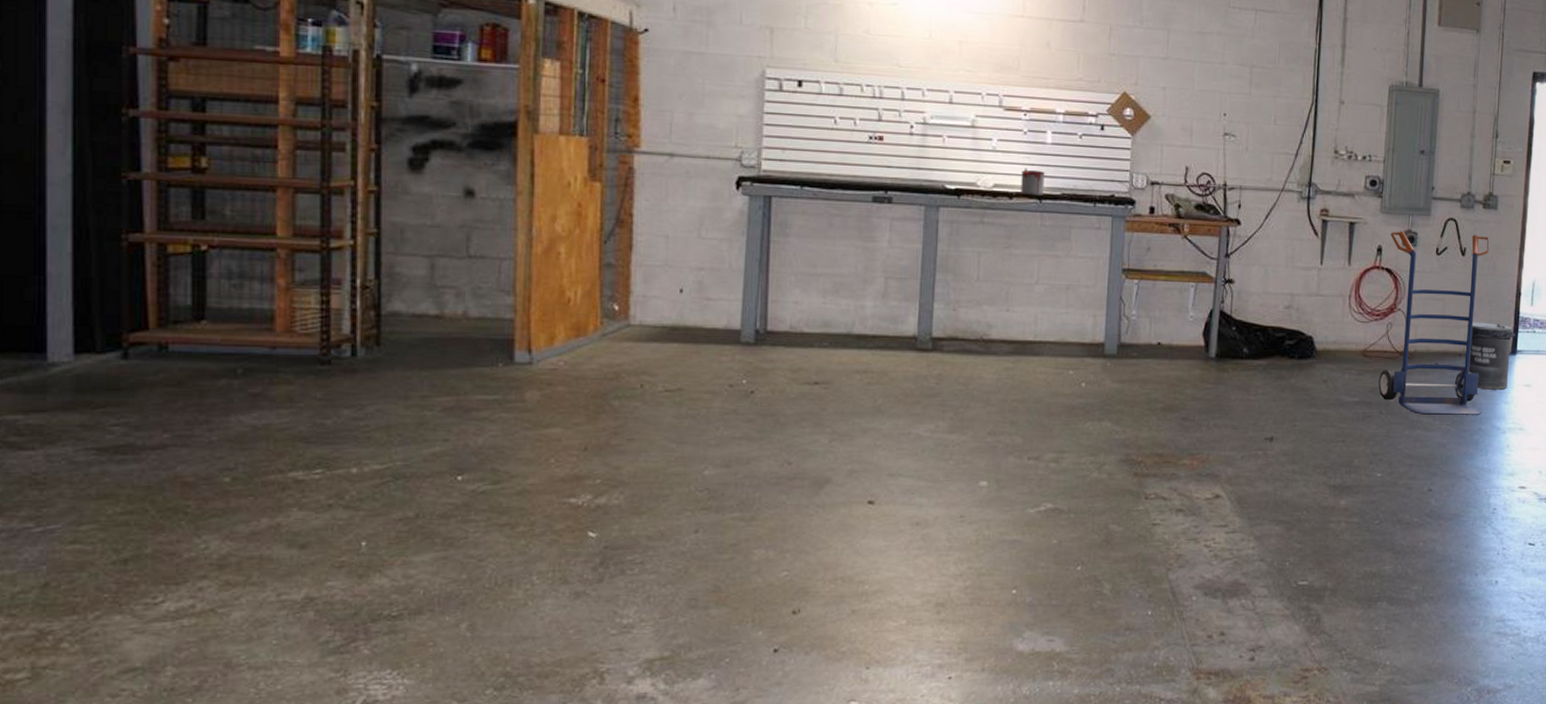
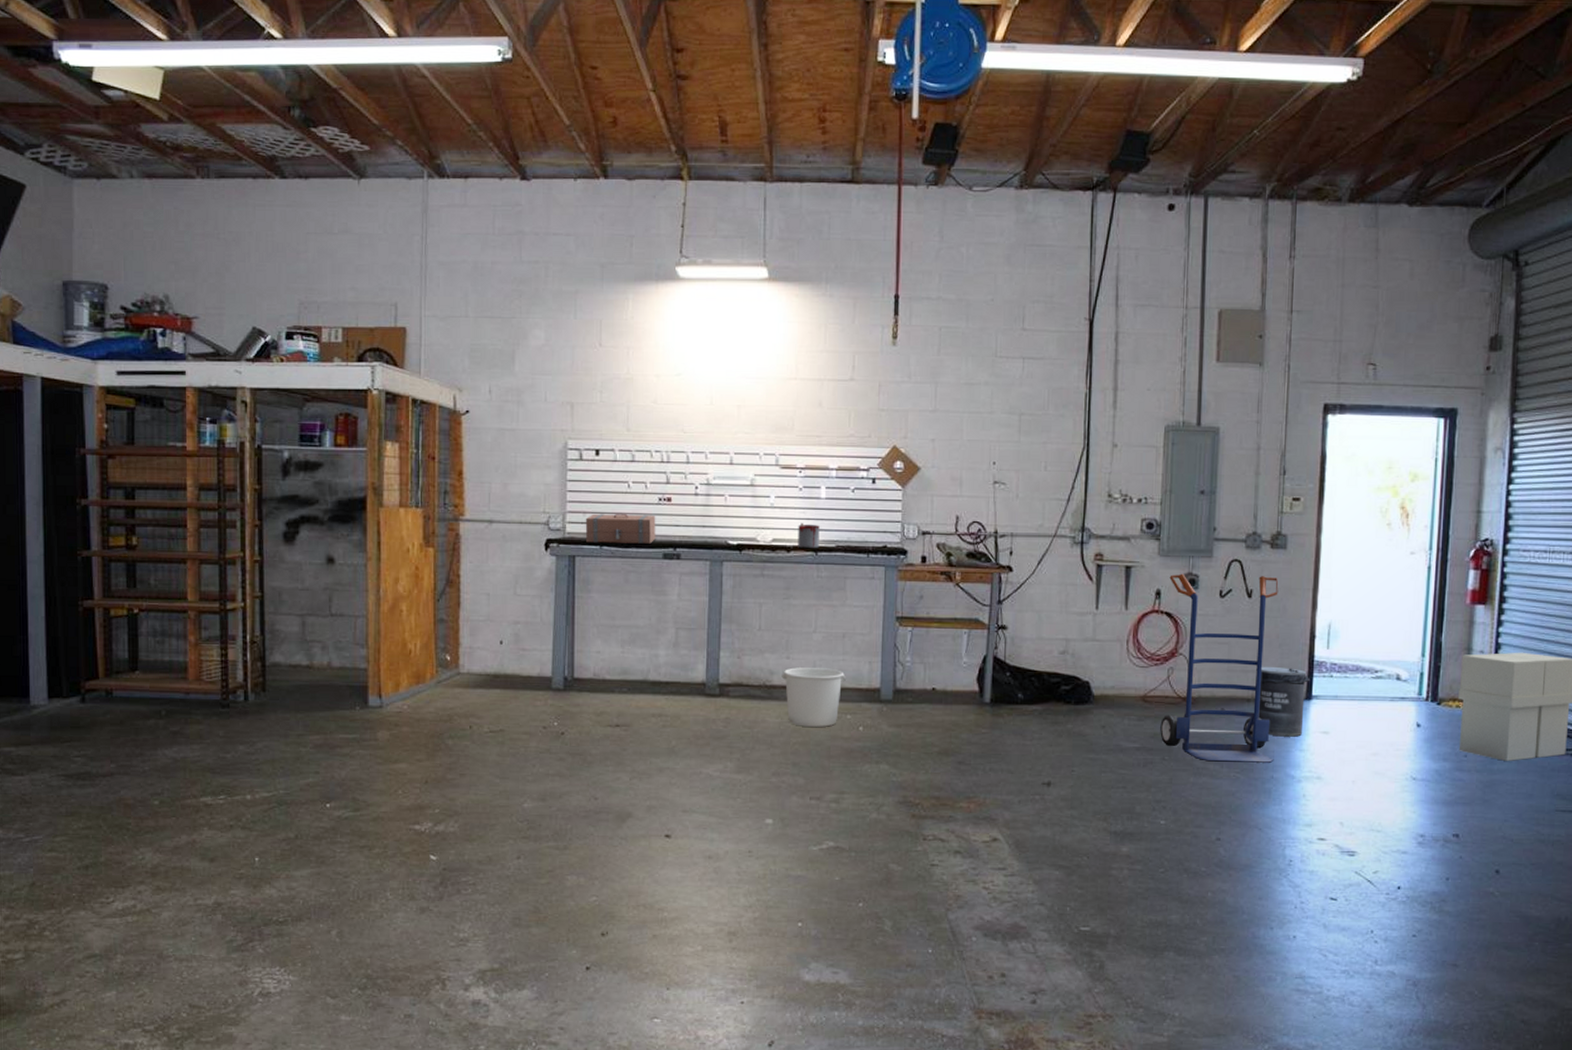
toolbox: none [784,150,866,186] -> present [585,513,656,544]
bucket: none [1000,321,1069,384] -> present [781,667,846,728]

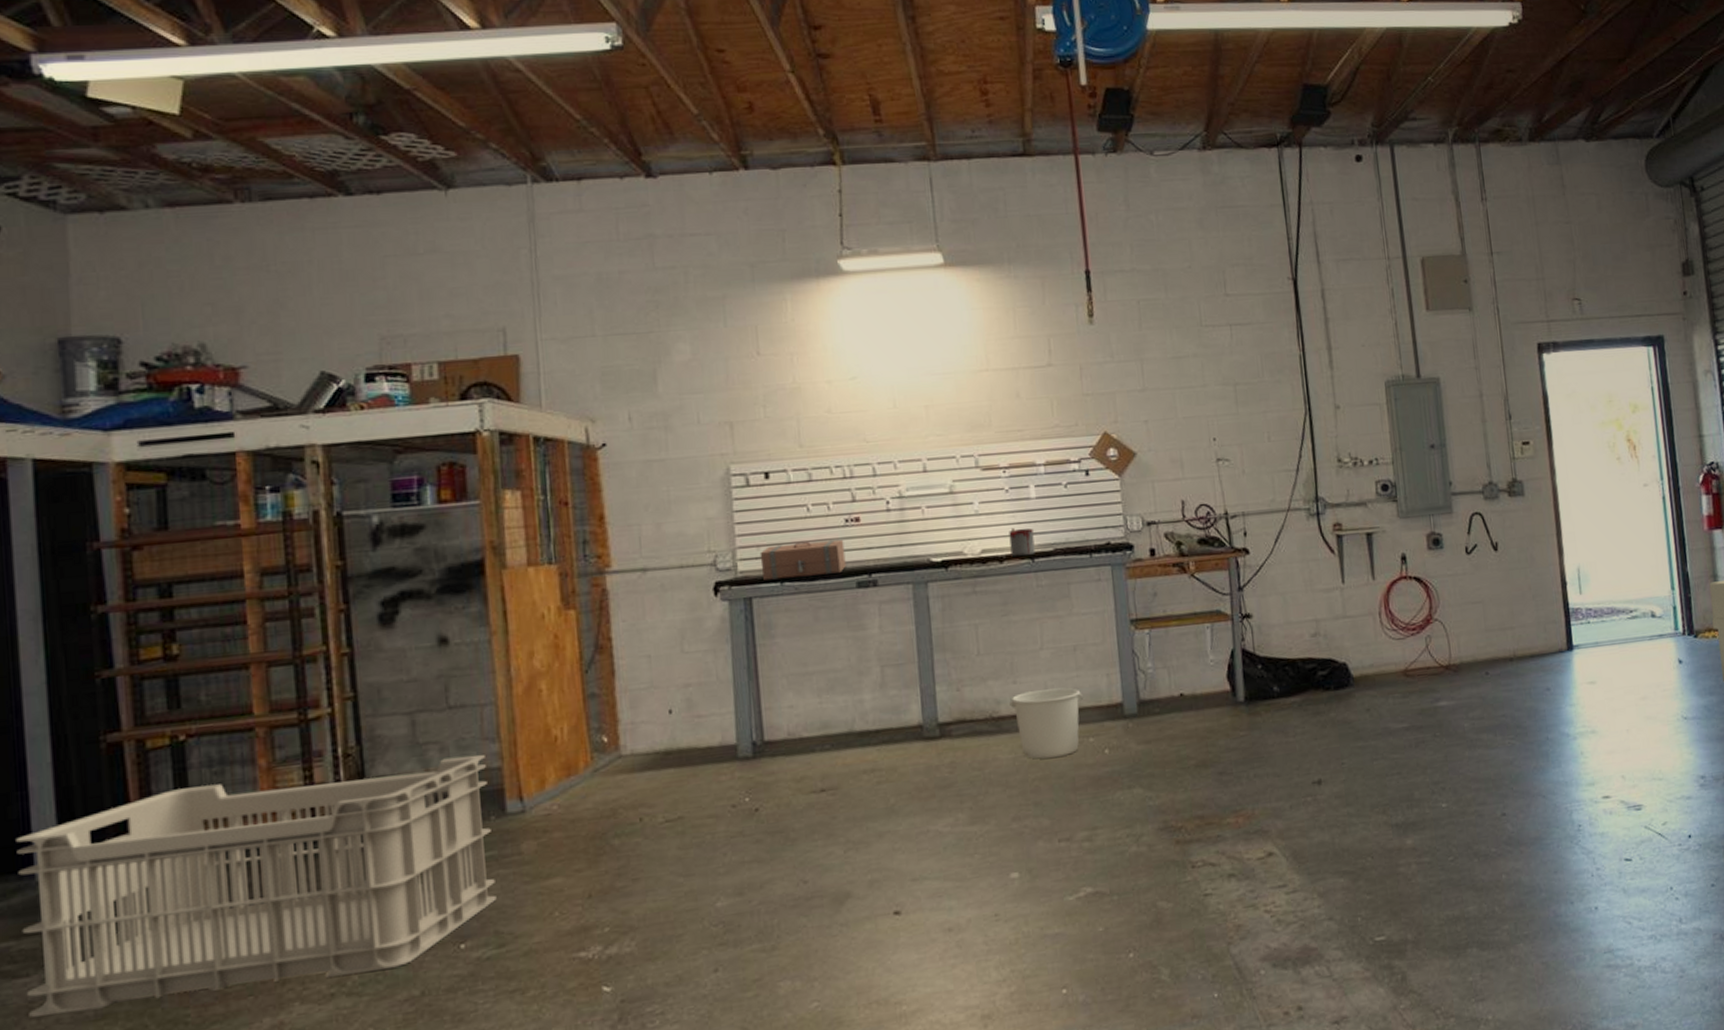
plastic crate: none [18,650,356,813] -> present [16,754,497,1018]
handcart: present [1160,573,1279,763] -> none [1412,526,1546,732]
trash can: present [1256,666,1310,737] -> none [1514,619,1570,694]

